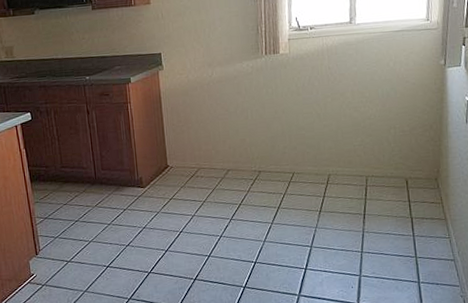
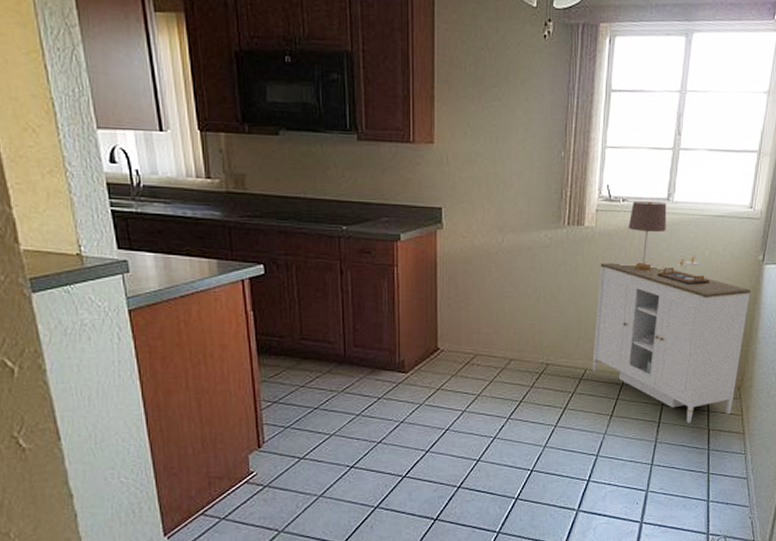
cabinet: none [296,25,437,214] -> present [592,201,751,424]

